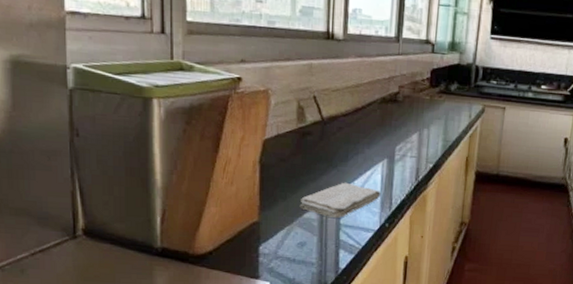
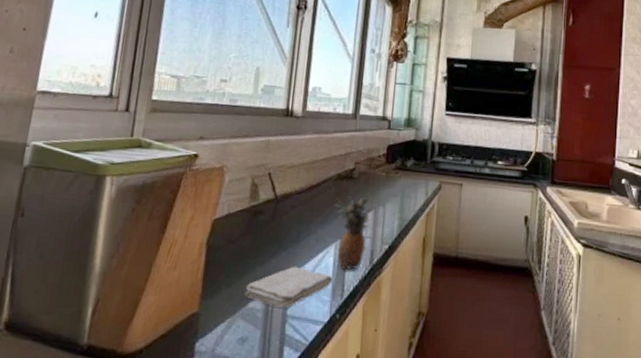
fruit: none [380,117,419,186] -> present [334,195,375,270]

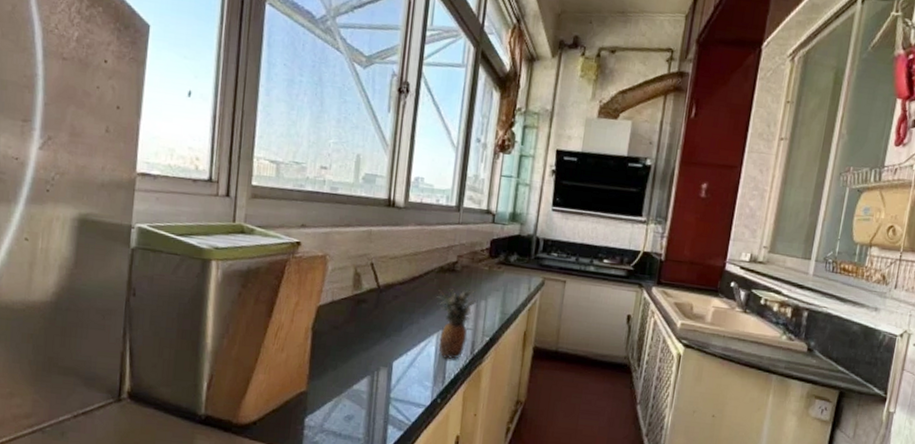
washcloth: present [244,266,332,309] -> none [349,353,434,392]

